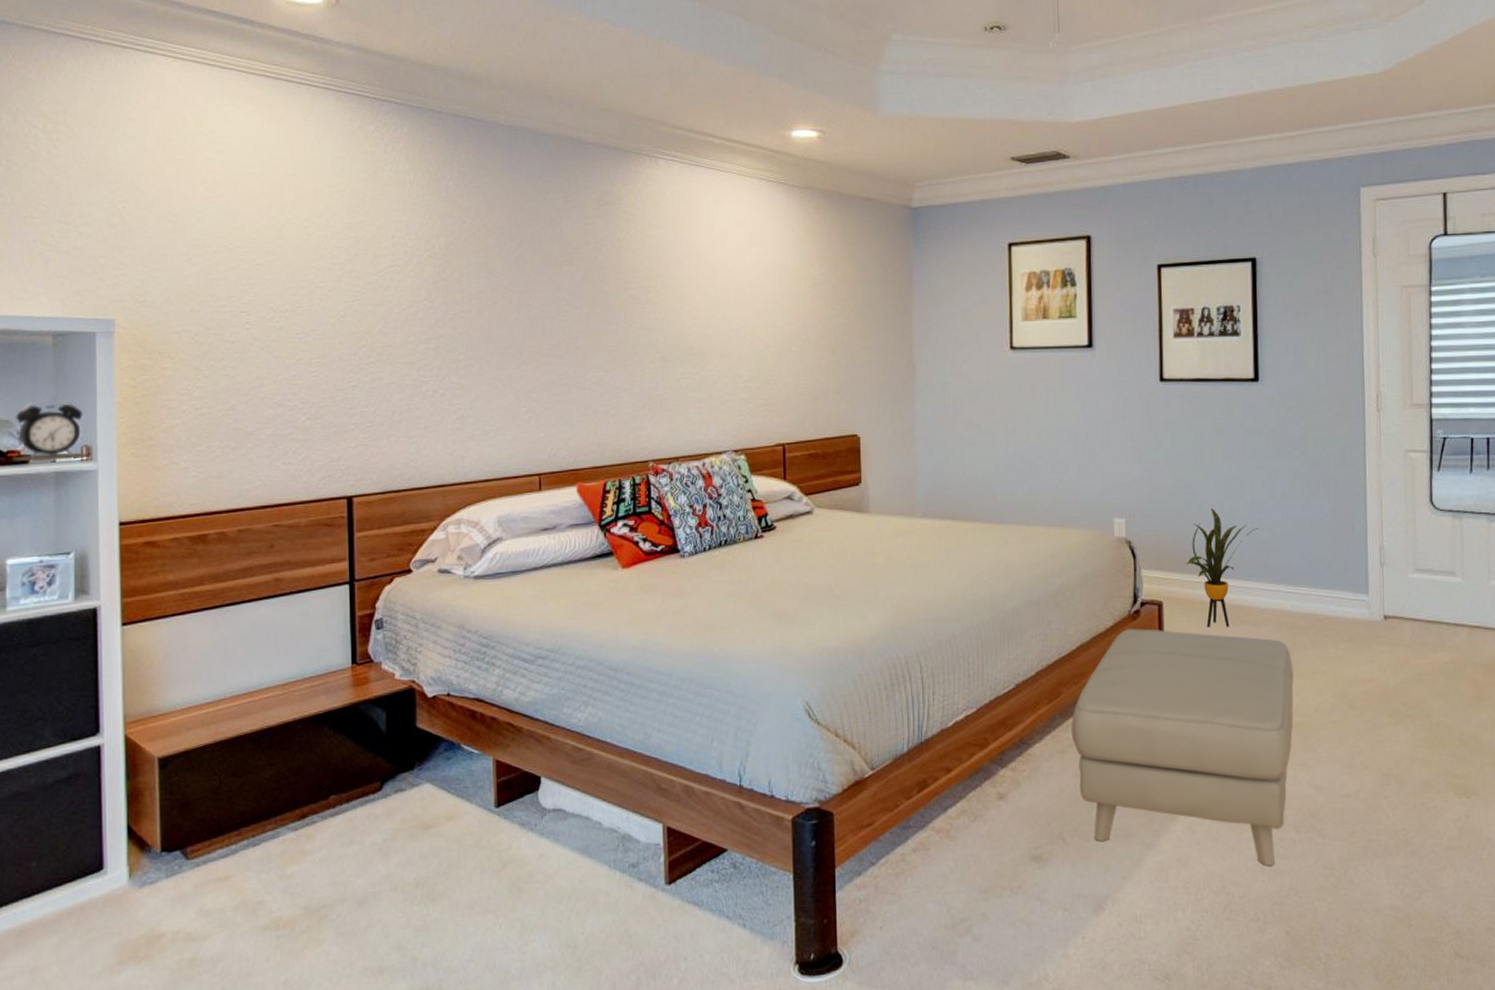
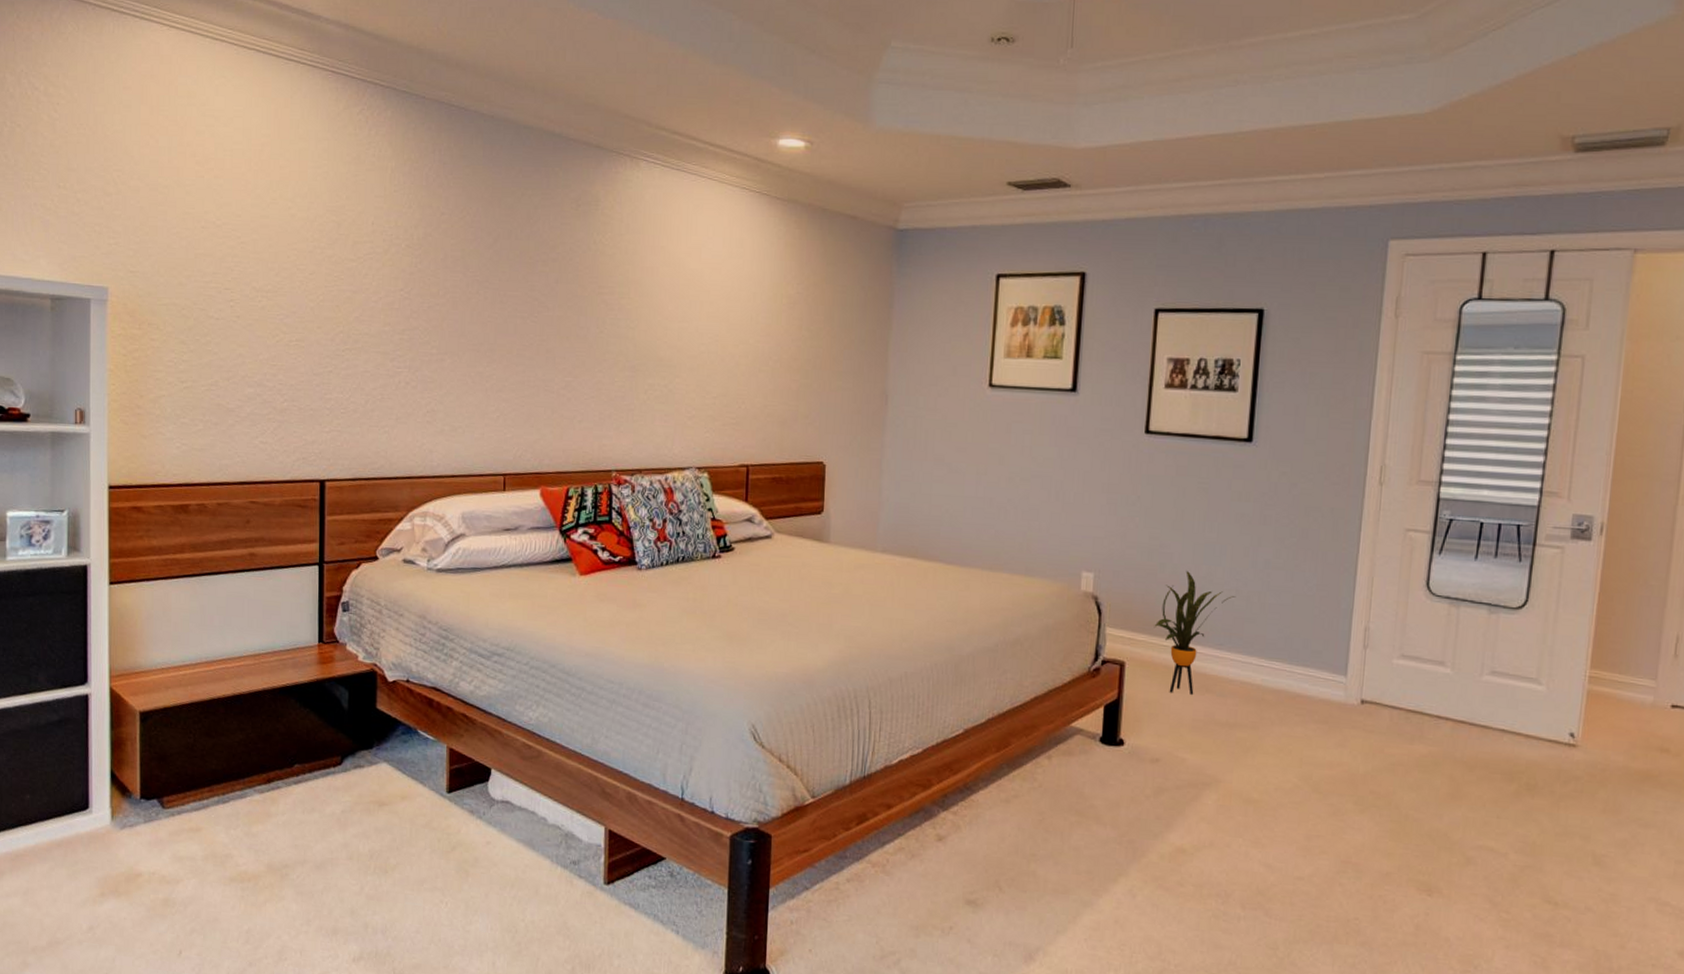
alarm clock: present [13,400,88,462] -> none [13,361,82,421]
ottoman: present [1071,629,1294,866] -> none [1017,686,1257,939]

